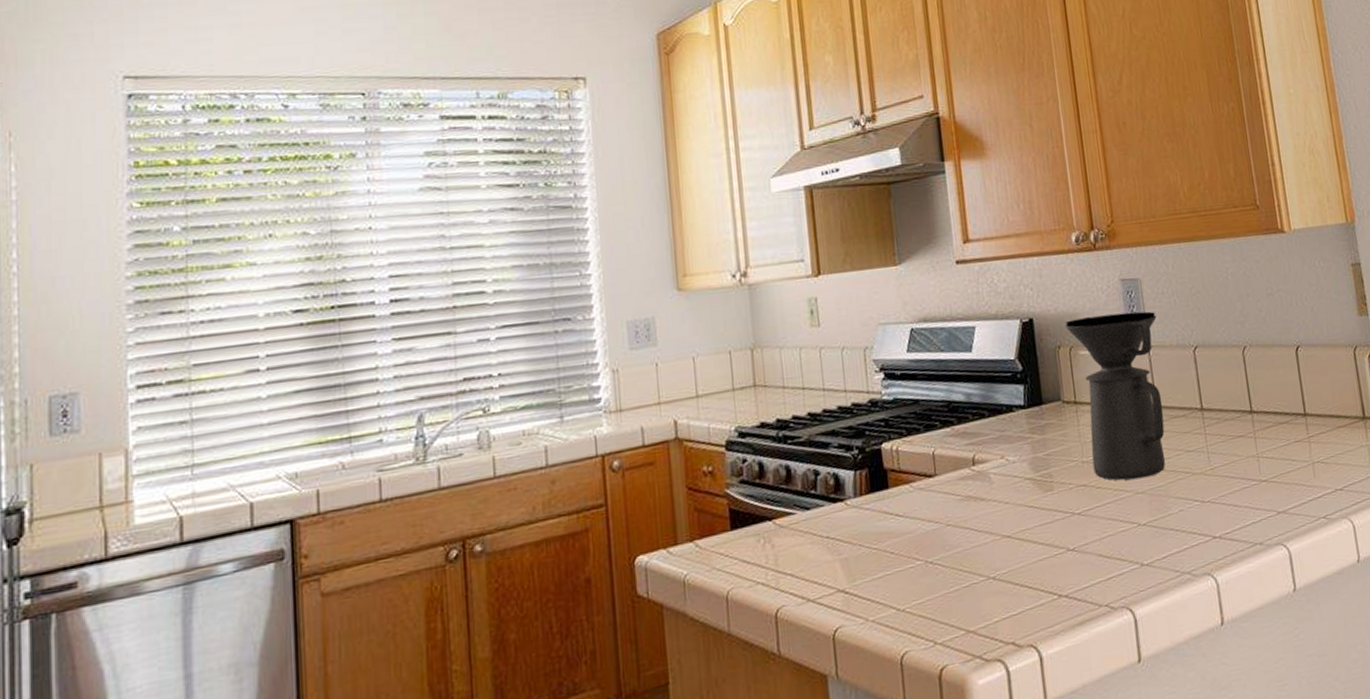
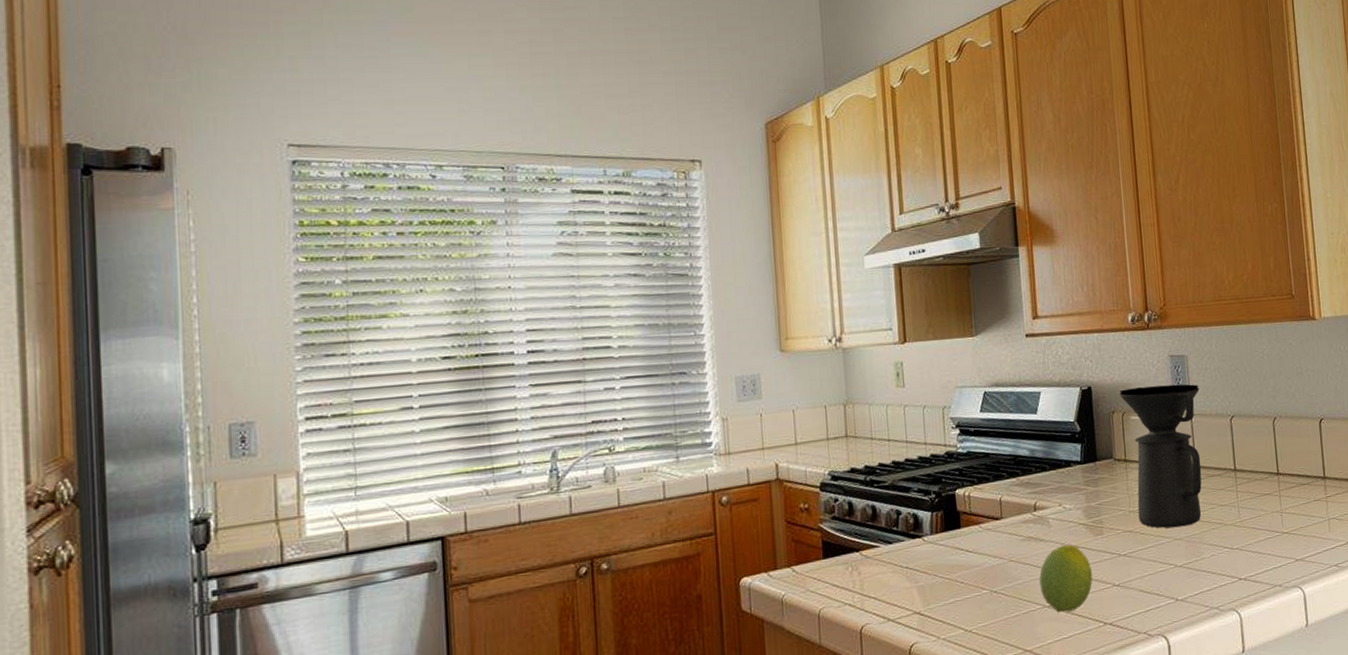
fruit: none [981,503,1043,585] -> present [1039,544,1093,613]

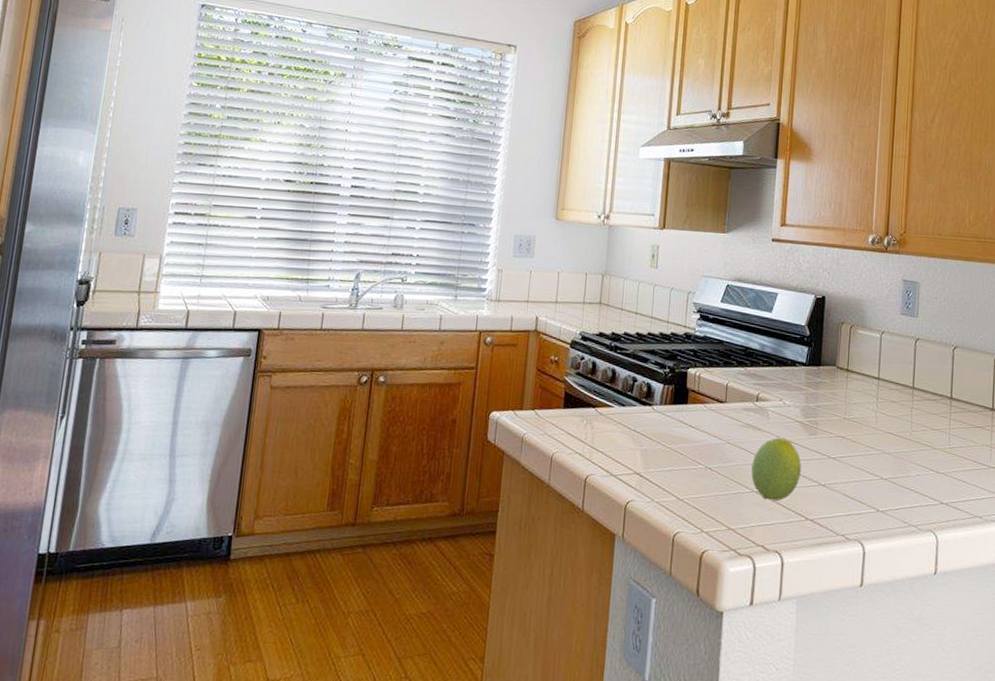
coffee maker: present [1119,384,1202,528] -> none [851,304,927,443]

